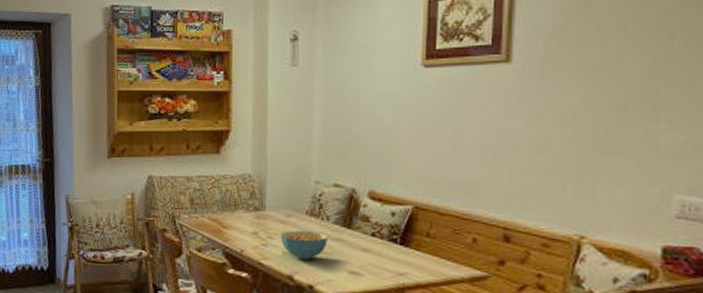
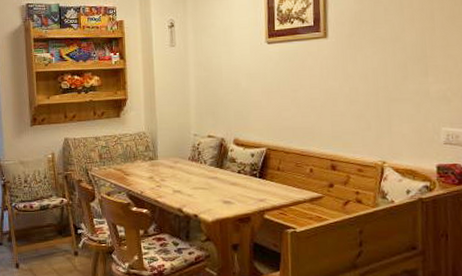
cereal bowl: present [280,231,327,260] -> none [170,173,206,196]

